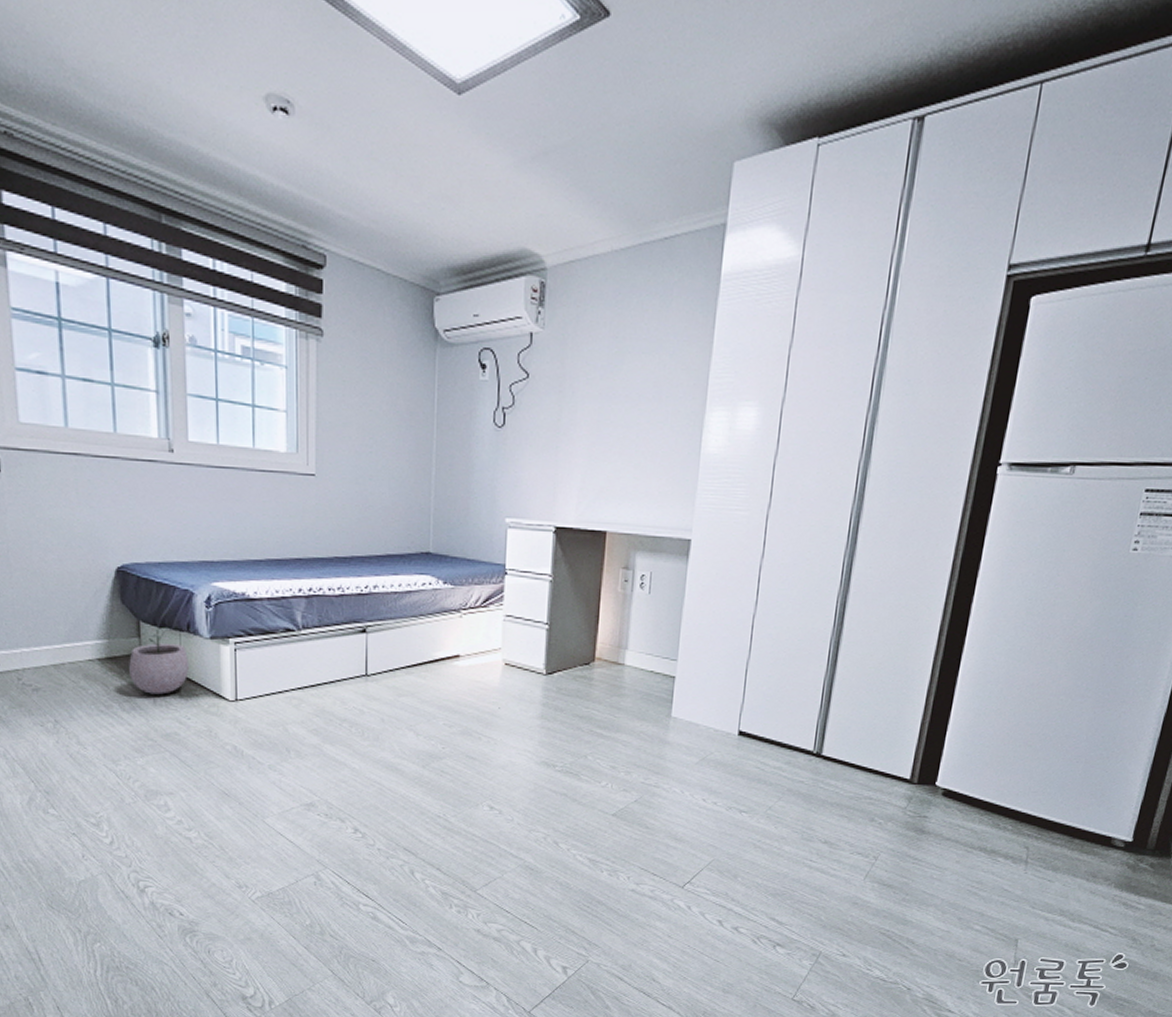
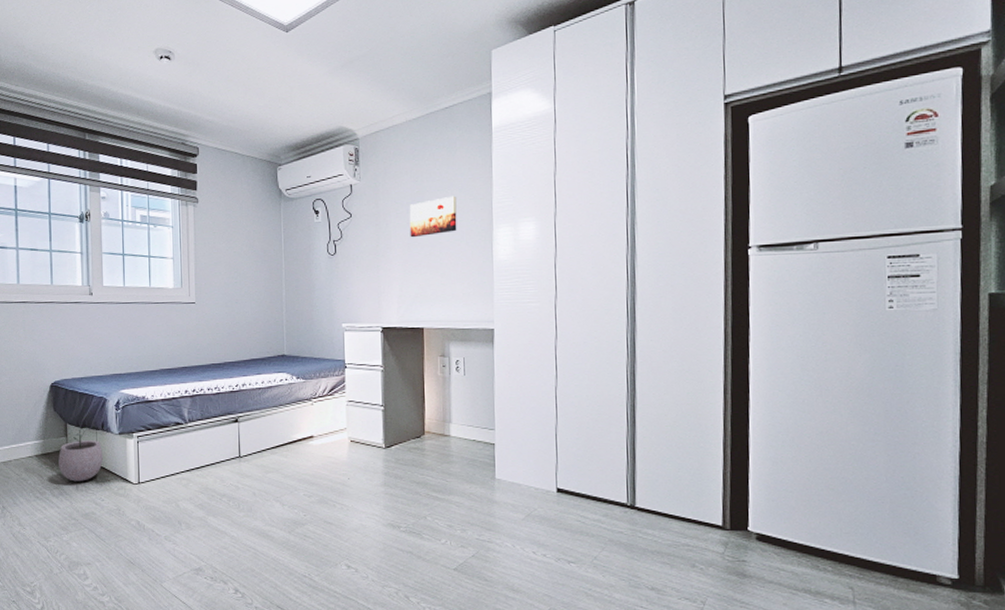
wall art: none [601,362,665,414] -> present [409,195,457,238]

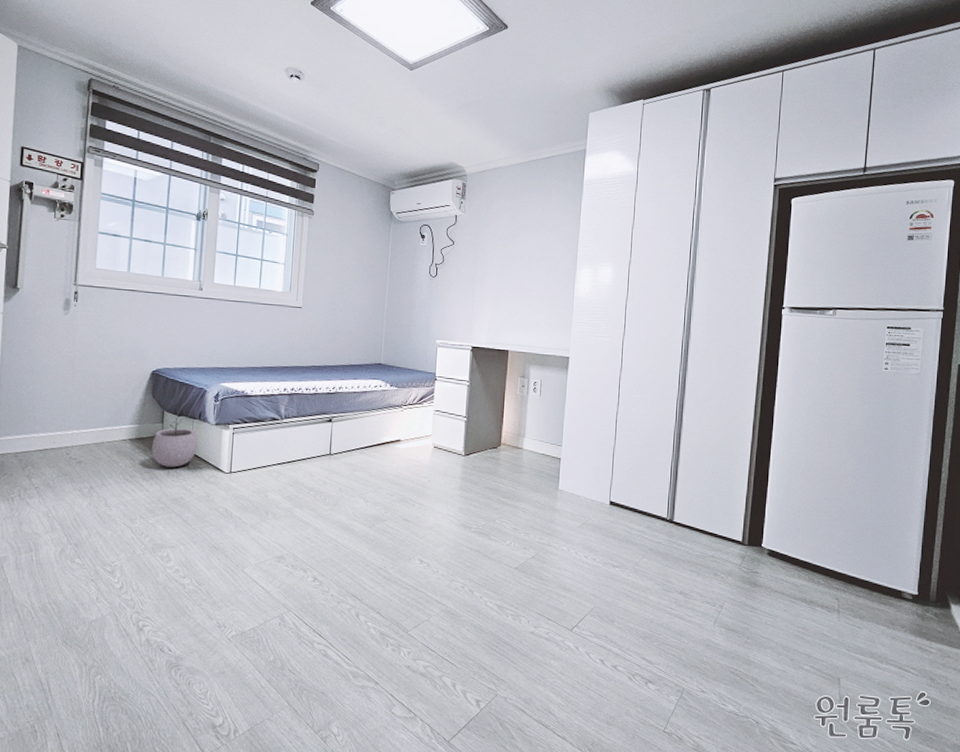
wall art: present [409,195,457,238] -> none [504,236,547,270]

